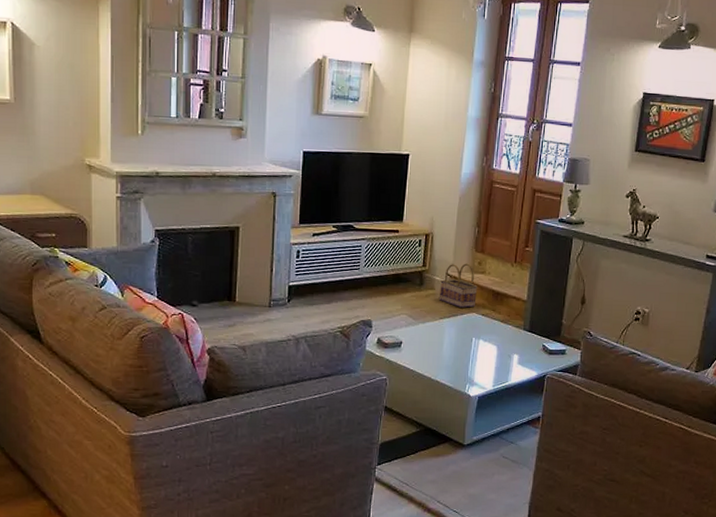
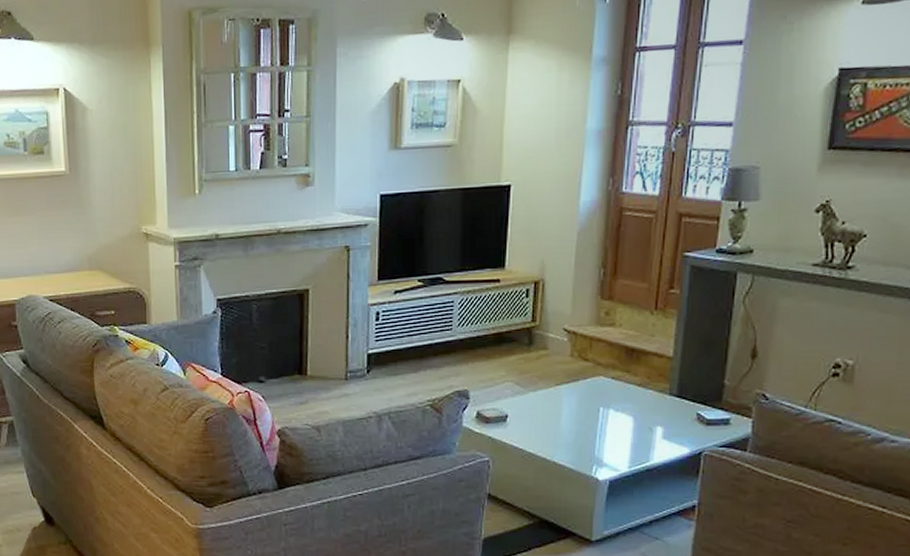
basket: present [438,263,478,308] -> none [553,314,606,370]

